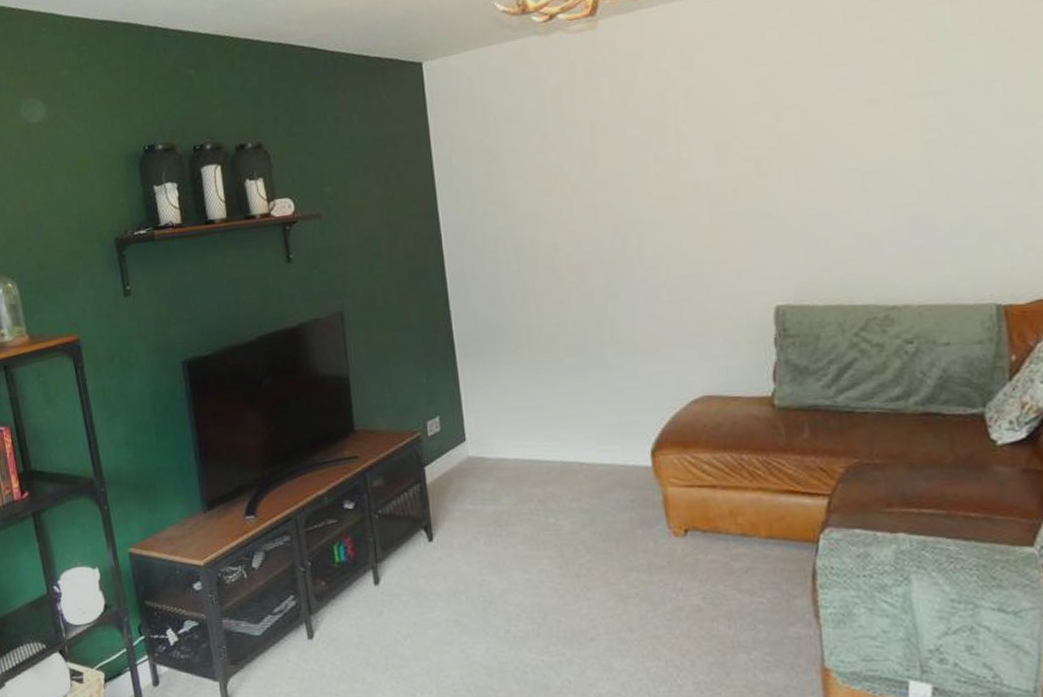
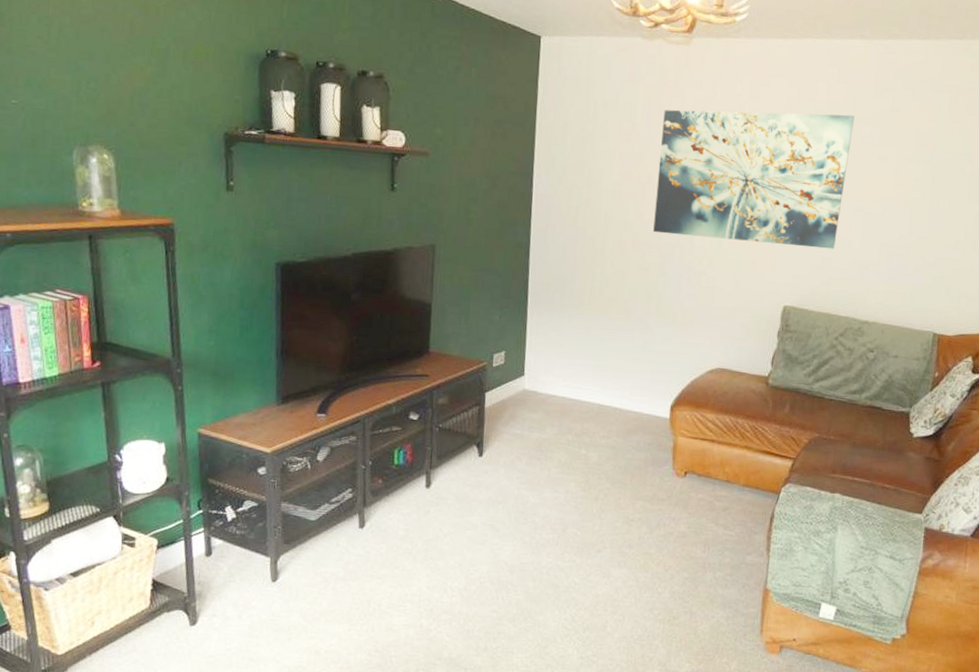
wall art: none [578,59,830,250] -> present [653,110,854,249]

